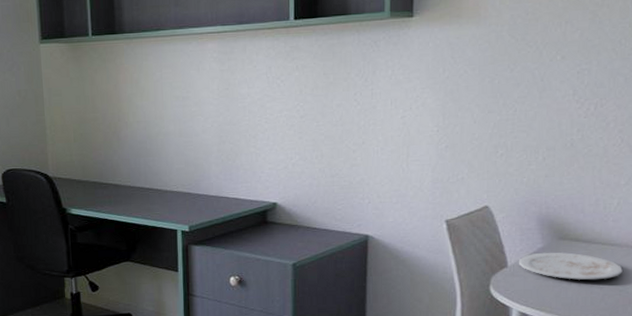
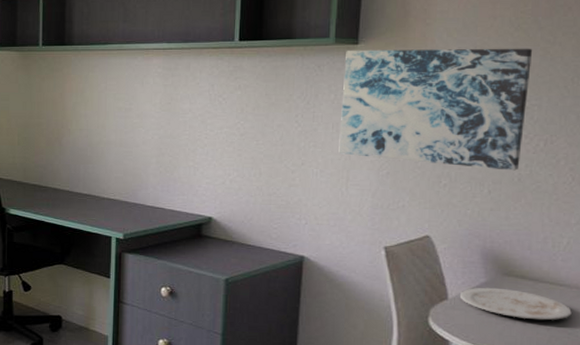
wall art: none [398,12,582,137] -> present [338,48,533,171]

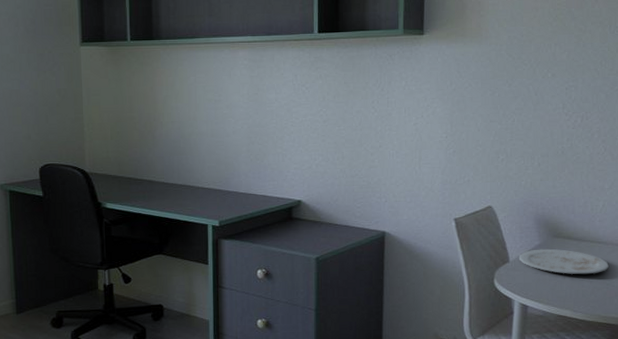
wall art: present [338,48,533,171] -> none [411,36,569,145]

